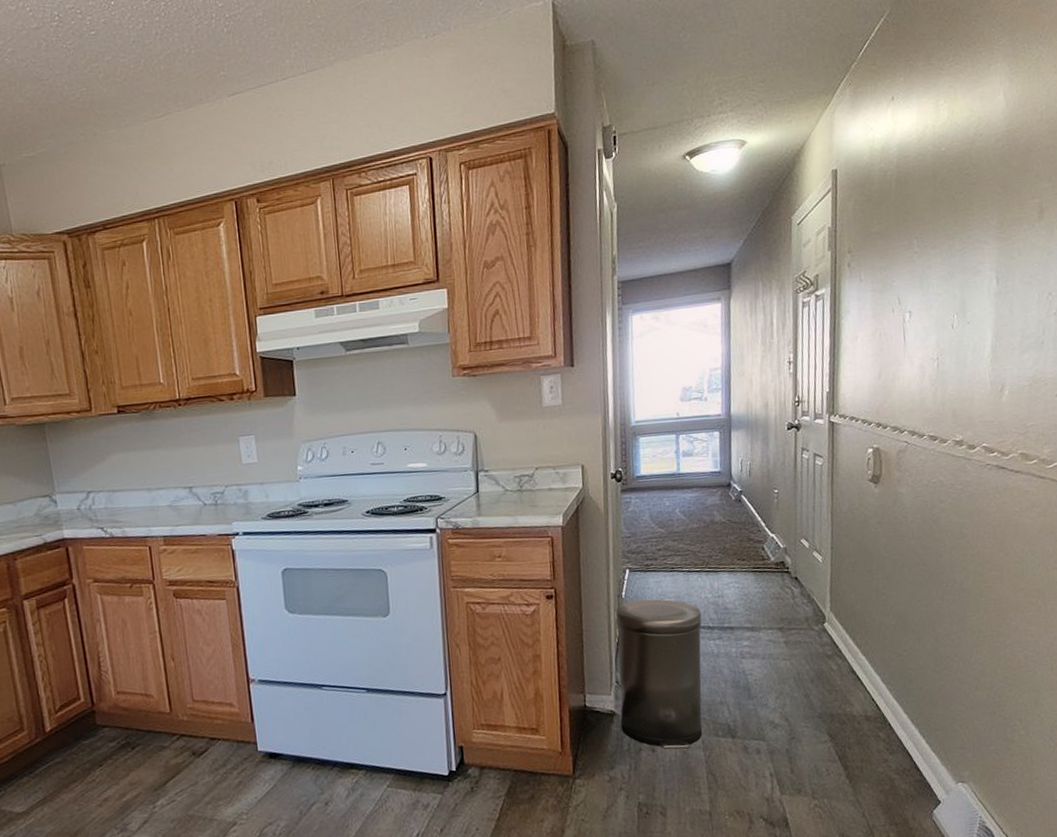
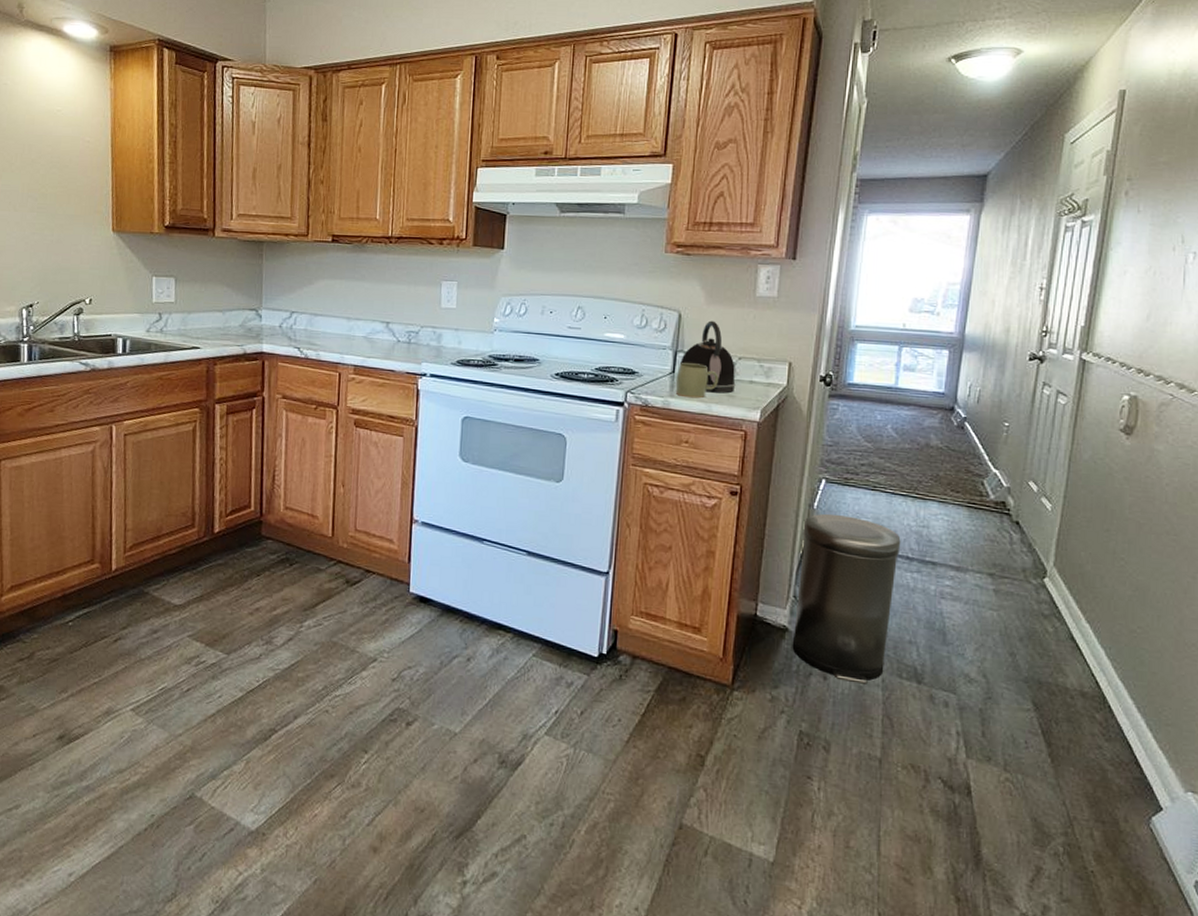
mug: none [480,479,520,515] -> present [675,363,718,399]
kettle: none [482,436,537,506] -> present [680,320,736,394]

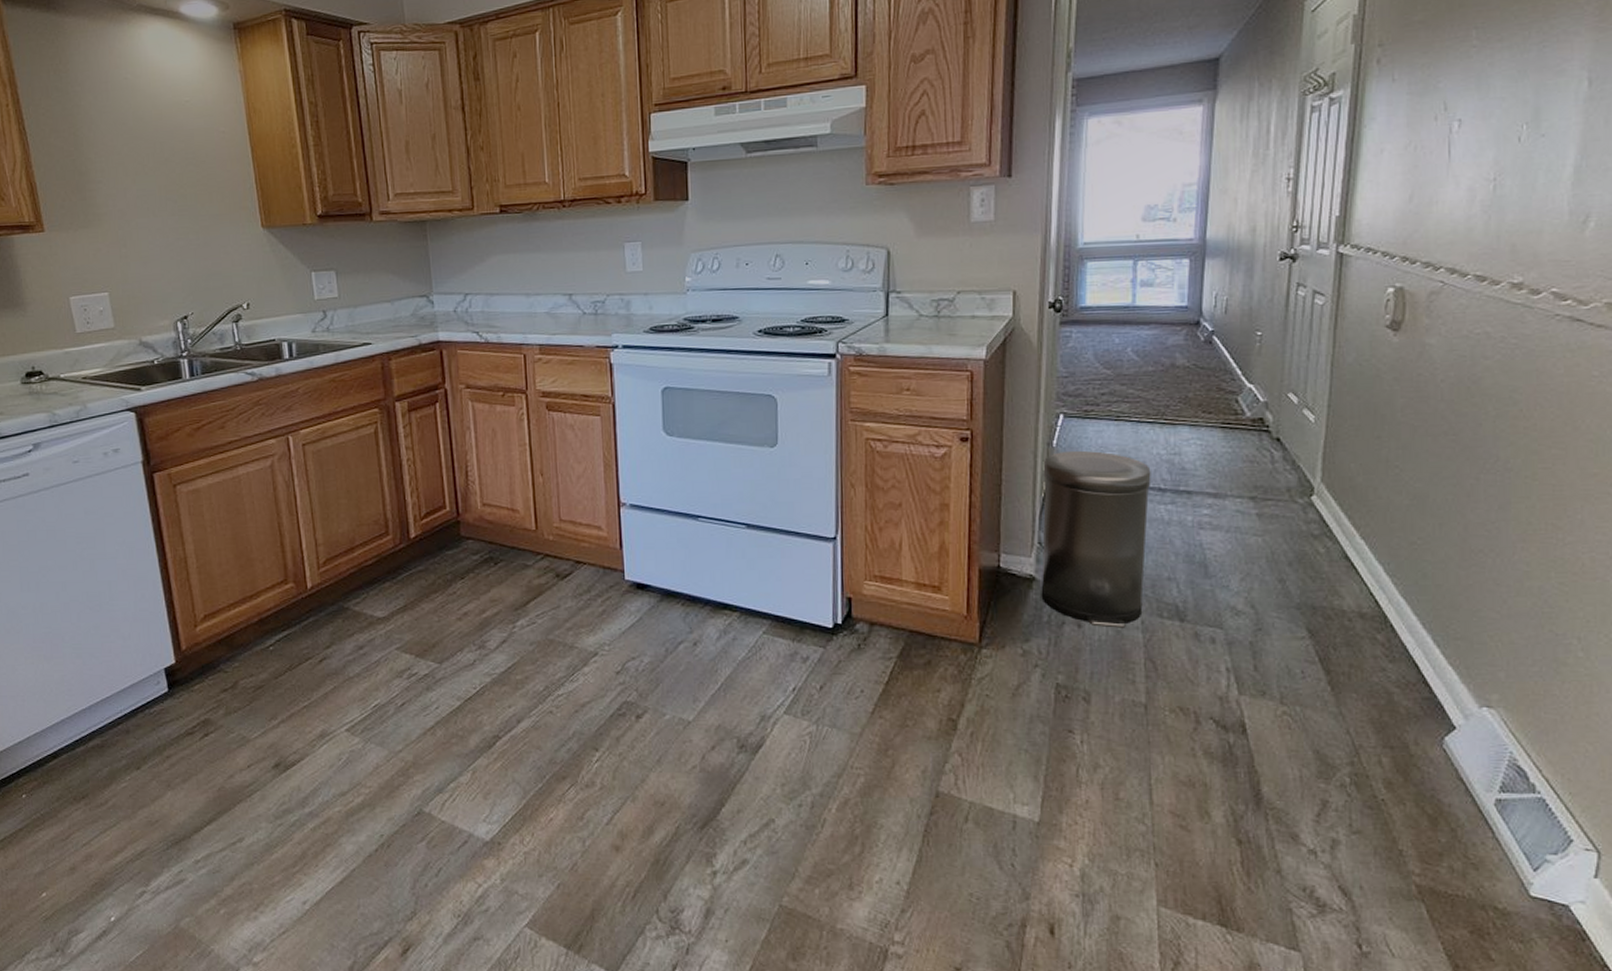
mug: present [675,363,718,399] -> none [890,303,937,342]
kettle: present [680,320,736,394] -> none [894,254,956,333]

